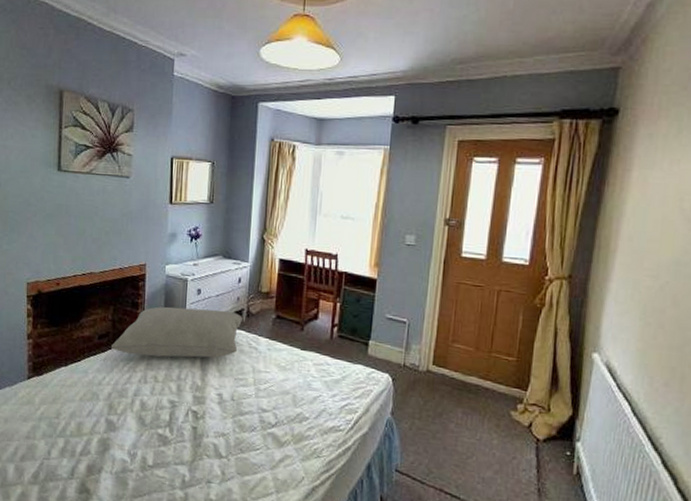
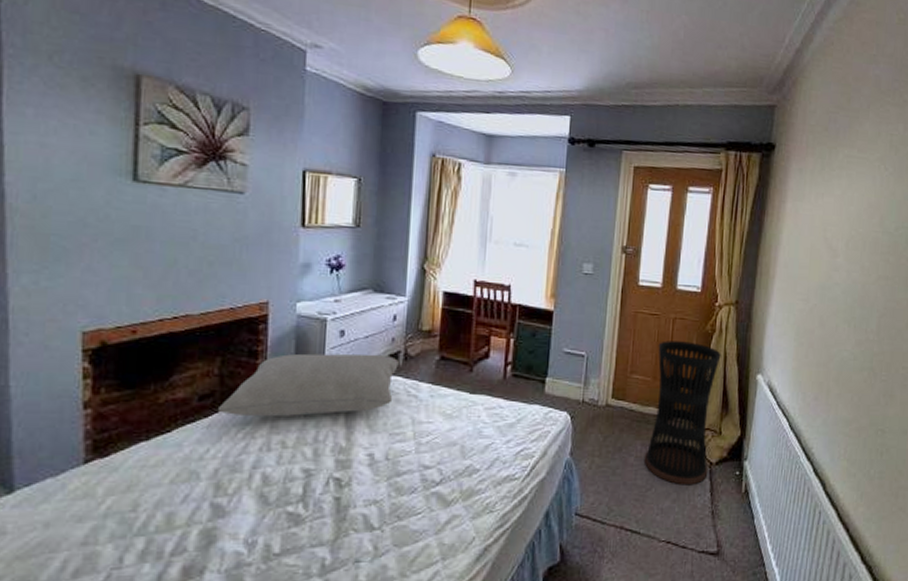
umbrella stand: none [464,312,551,459] -> present [643,341,721,486]

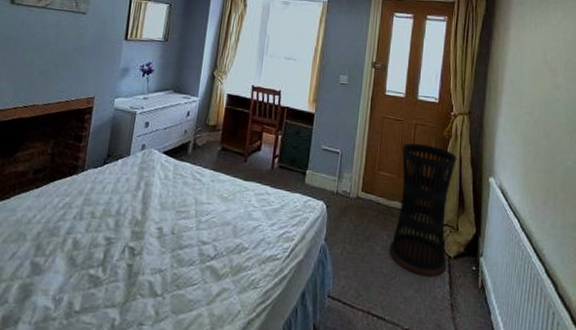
cushion: present [219,353,399,417] -> none [47,139,189,192]

